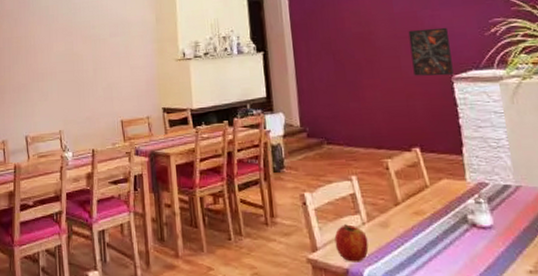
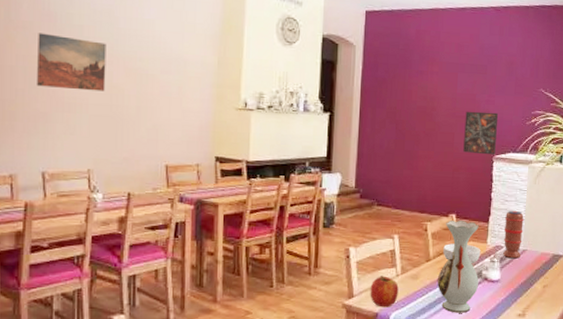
wall art: none [17,17,68,62] -> present [37,33,106,92]
vase: none [409,153,466,269] -> present [437,220,479,313]
cereal bowl: none [412,183,461,207] -> present [443,244,481,264]
spice grinder: none [482,137,514,198] -> present [503,210,524,259]

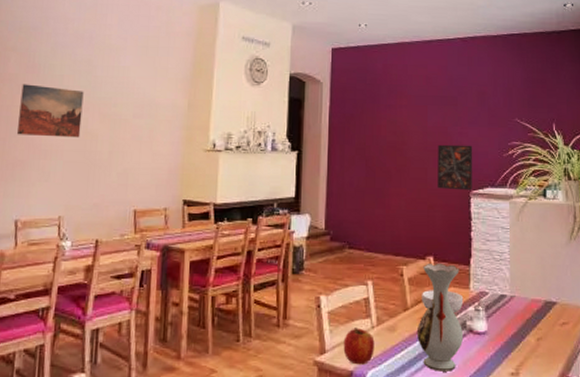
spice grinder: present [503,210,524,259] -> none [487,251,509,307]

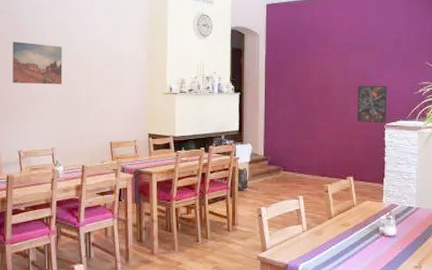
apple: present [343,328,375,365] -> none [280,232,305,259]
vase: present [416,262,463,372] -> none [339,181,376,265]
cereal bowl: present [422,290,464,314] -> none [343,203,378,221]

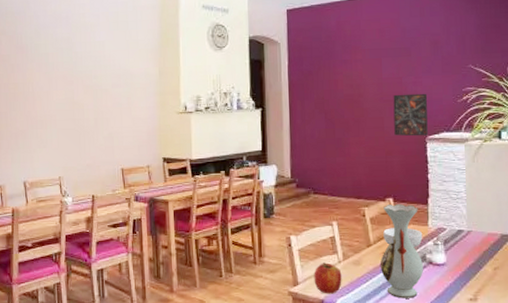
wall art: present [12,41,63,85] -> none [14,63,69,109]
apple: none [280,232,305,259] -> present [314,262,342,294]
vase: none [339,181,376,265] -> present [380,203,423,299]
cereal bowl: none [343,203,378,221] -> present [383,228,423,248]

